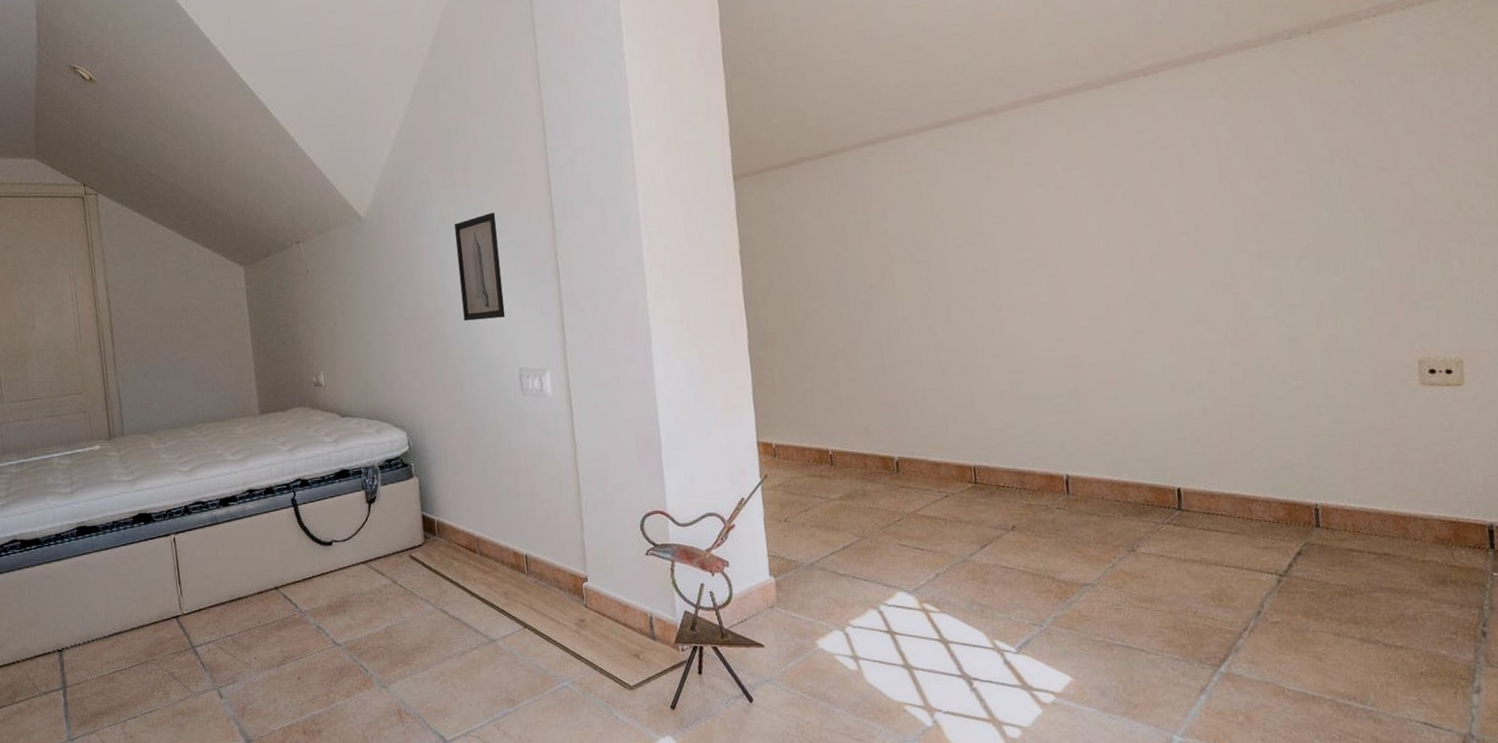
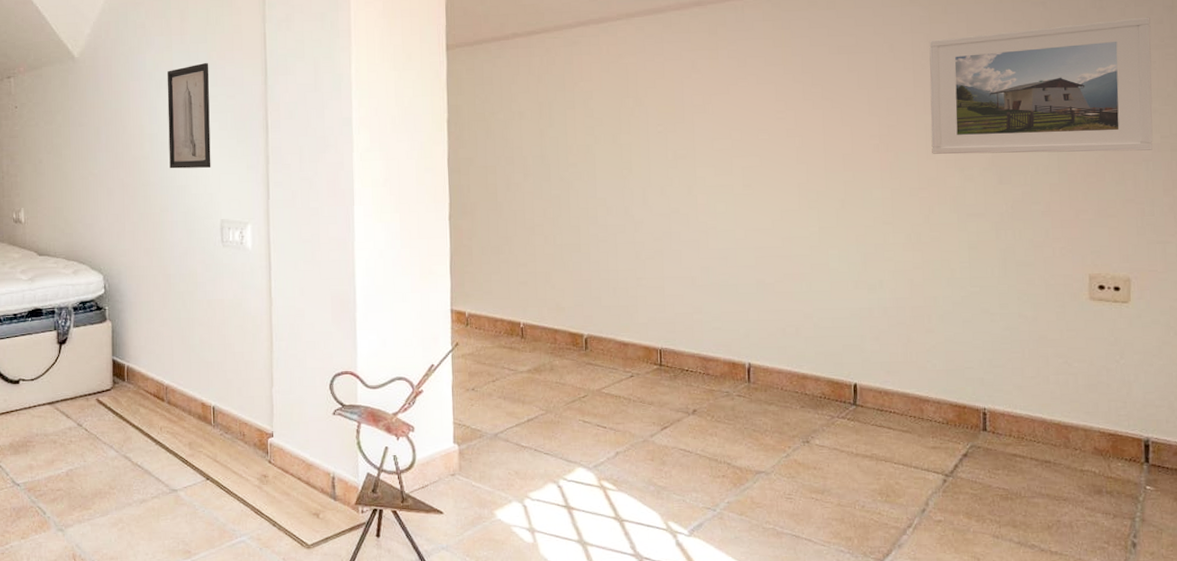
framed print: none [1233,87,1478,247] -> present [929,17,1153,154]

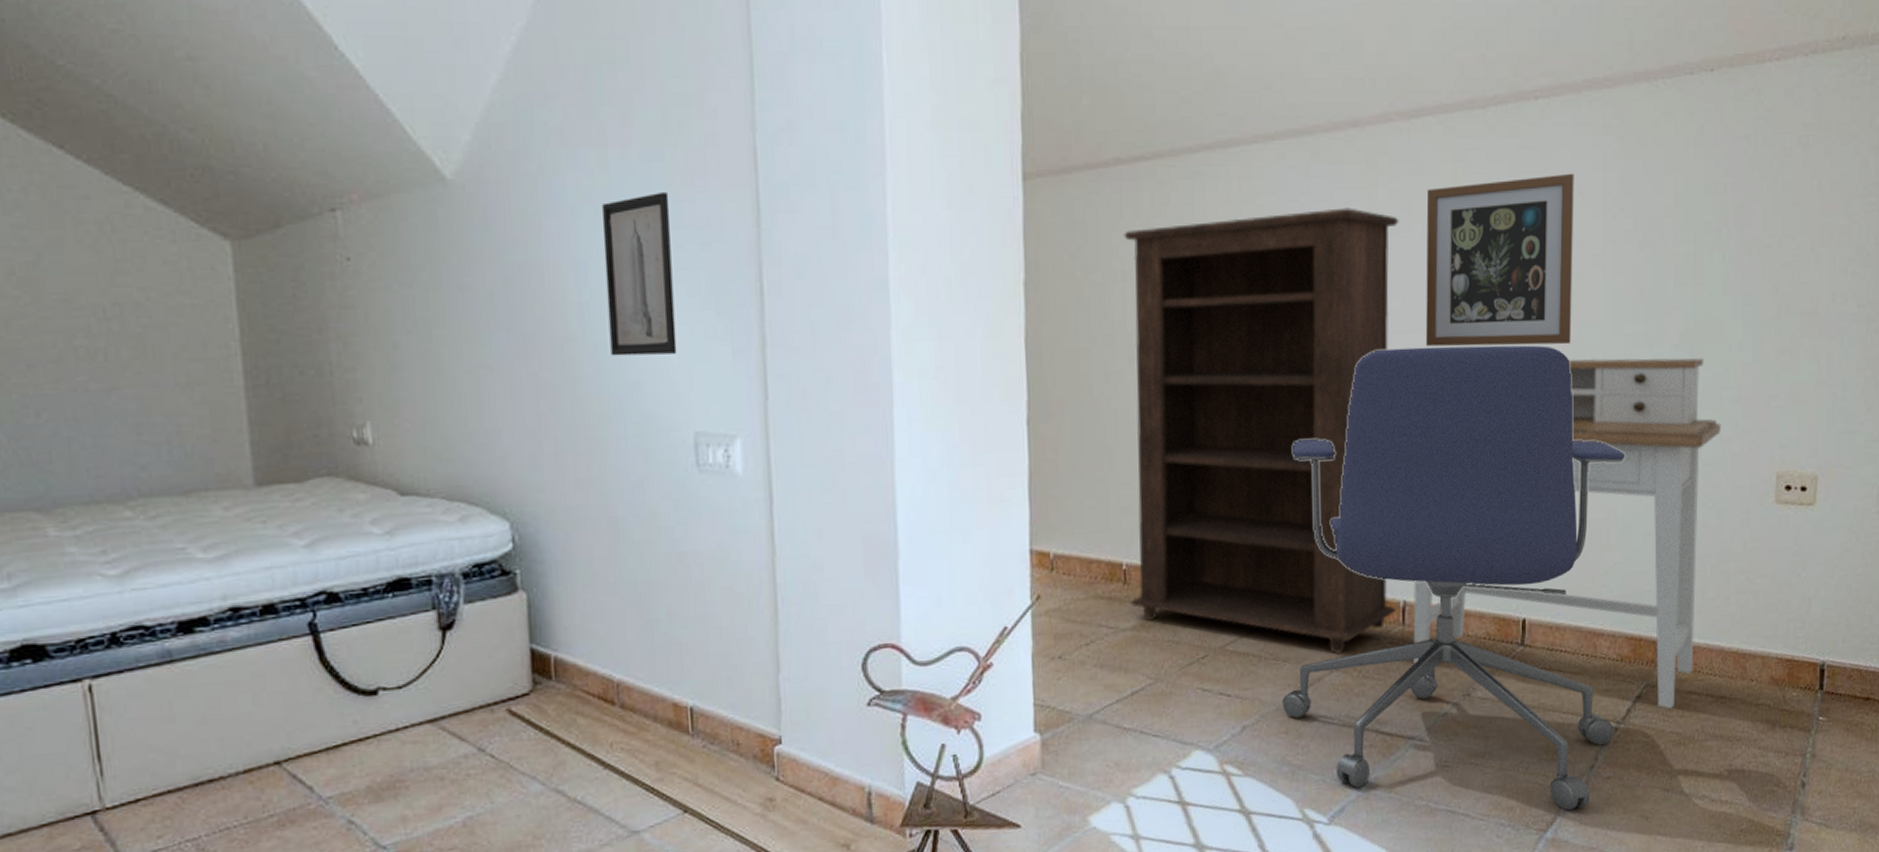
bookshelf: none [520,64,743,401] -> present [1124,208,1399,653]
office chair: none [648,167,943,545] -> present [1282,345,1626,810]
desk: none [756,178,1032,468] -> present [1413,358,1721,709]
wall art: none [759,35,889,168] -> present [1425,173,1574,347]
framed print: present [929,17,1153,154] -> none [1619,158,1856,328]

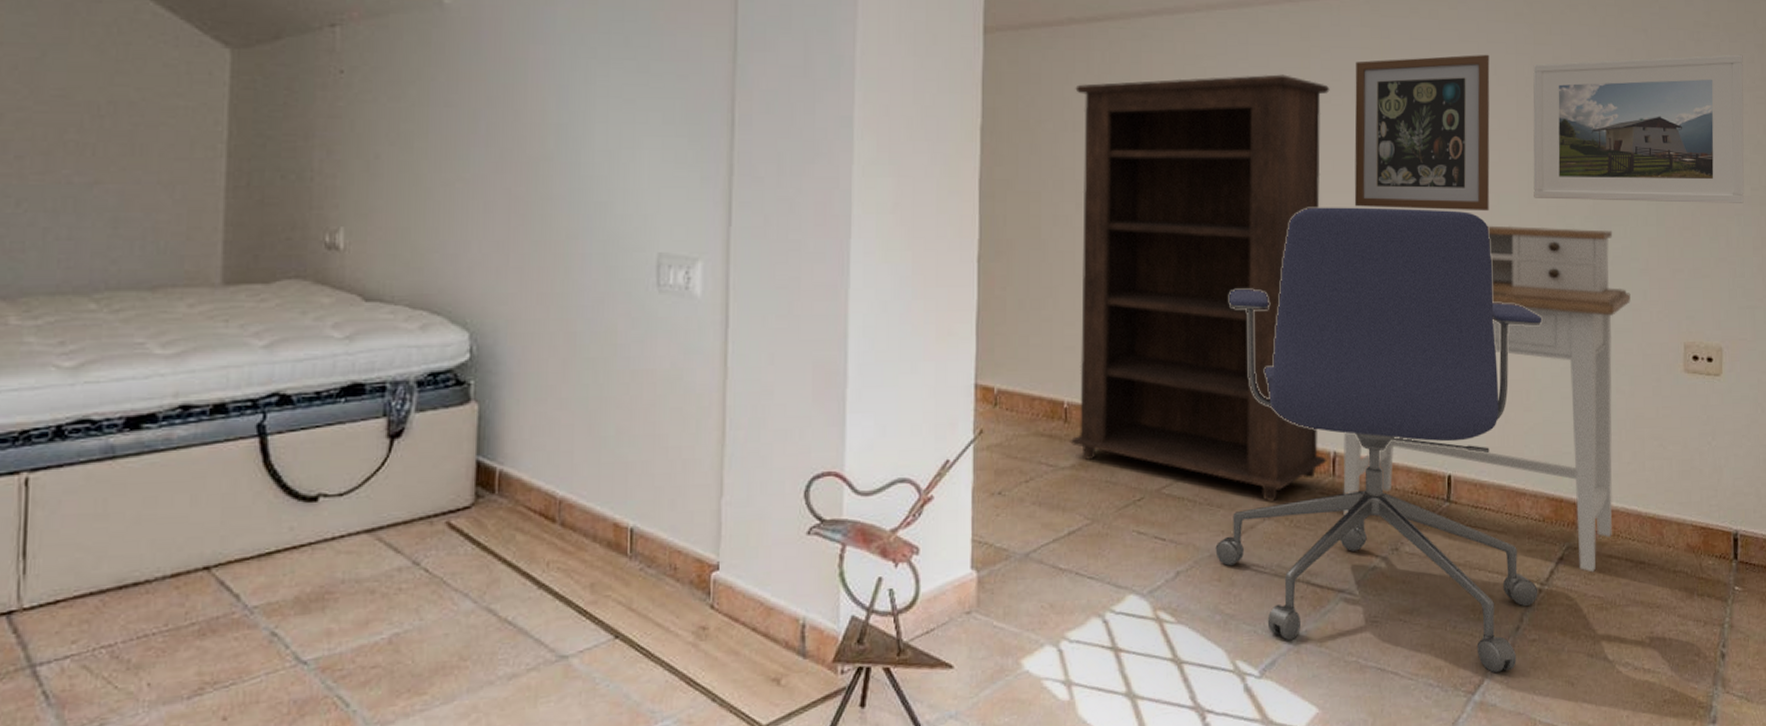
wall art: present [601,193,677,356] -> none [584,26,652,177]
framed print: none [1619,158,1856,328] -> present [1533,54,1744,203]

